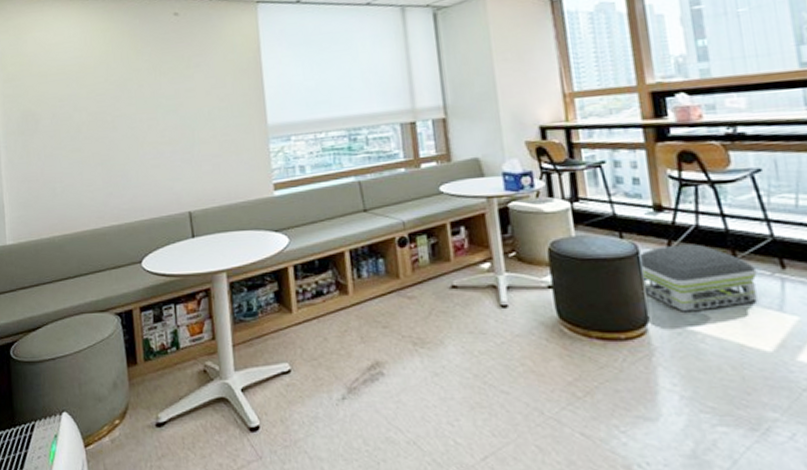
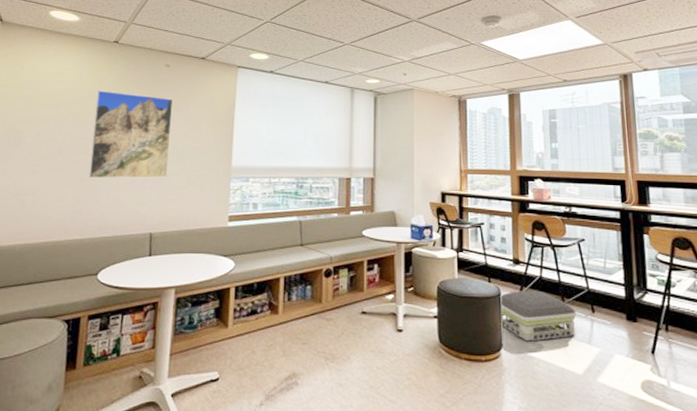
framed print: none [106,52,197,157] -> present [88,90,174,179]

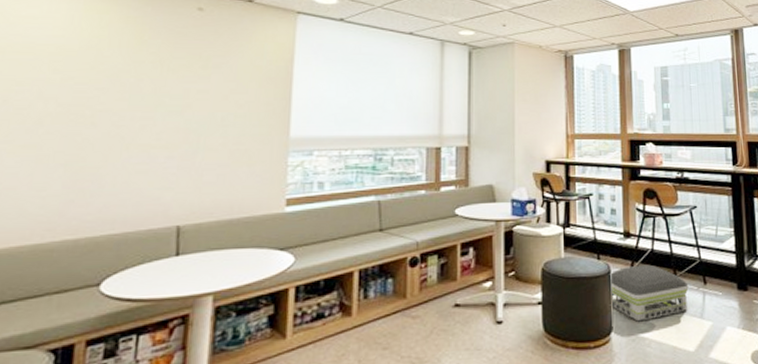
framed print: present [88,90,174,179] -> none [85,40,209,158]

